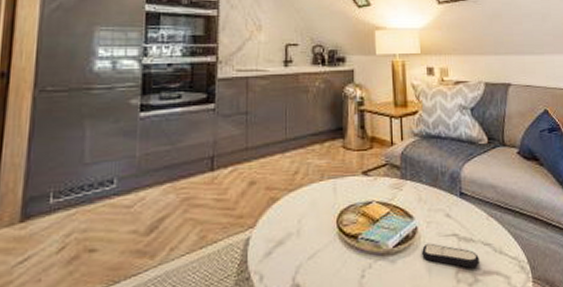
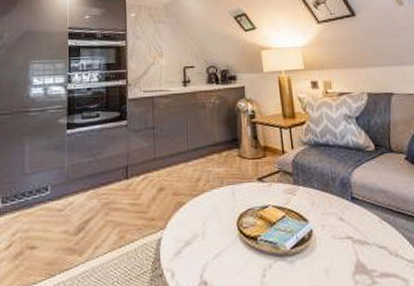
remote control: present [422,243,479,268] -> none [318,245,376,270]

